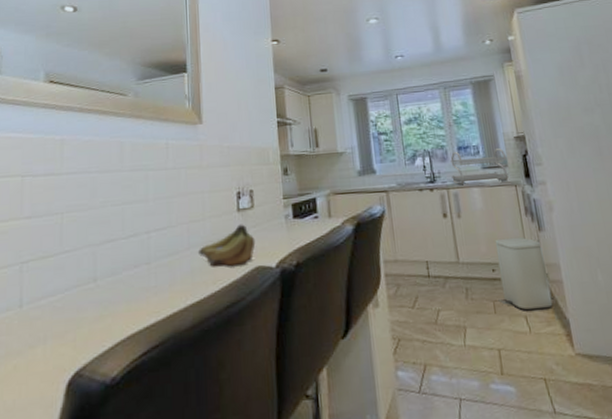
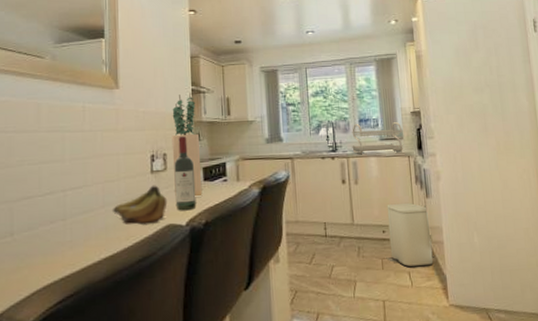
vase: none [257,124,292,237] -> present [172,92,203,198]
wine bottle: none [261,171,287,252] -> present [174,136,197,211]

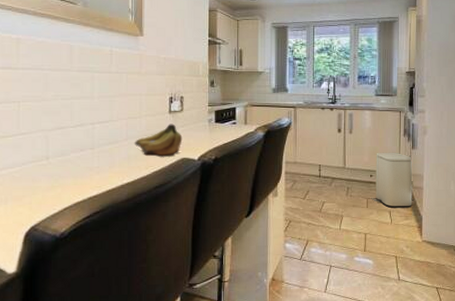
vase: present [172,92,203,198] -> none [189,42,214,137]
wine bottle: present [174,136,197,211] -> none [190,82,208,147]
dish rack: present [352,122,403,154] -> none [350,80,397,107]

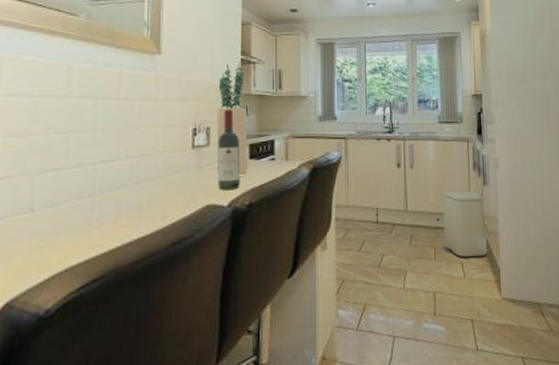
fruit: present [134,123,183,158] -> none [146,161,209,205]
vase: none [189,42,214,137] -> present [216,61,248,177]
wine bottle: none [190,82,208,147] -> present [217,110,241,191]

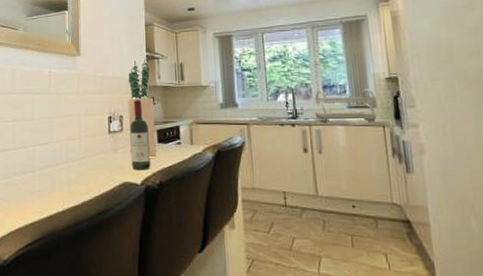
dish rack: none [409,105,463,136] -> present [314,89,377,122]
pedal bin: present [439,190,488,258] -> none [357,176,417,249]

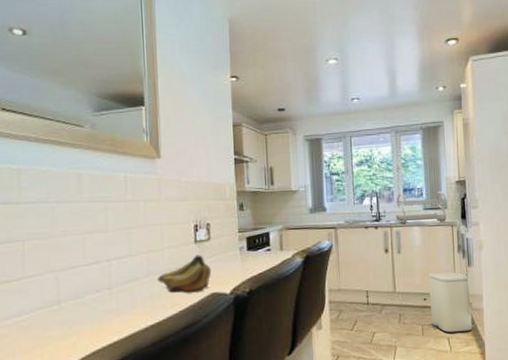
fruit: none [73,144,124,182] -> present [156,254,212,294]
vase: present [127,58,157,159] -> none [215,161,246,267]
wine bottle: present [130,100,151,170] -> none [217,206,240,280]
pedal bin: none [357,176,417,249] -> present [426,271,473,334]

